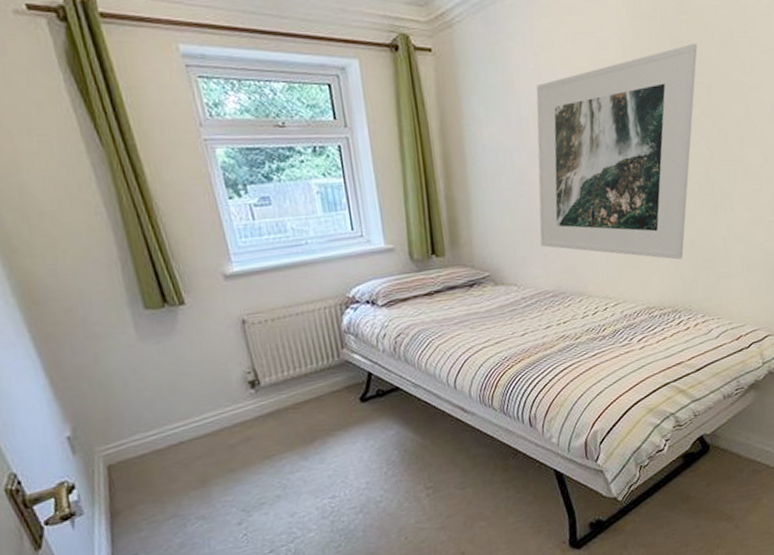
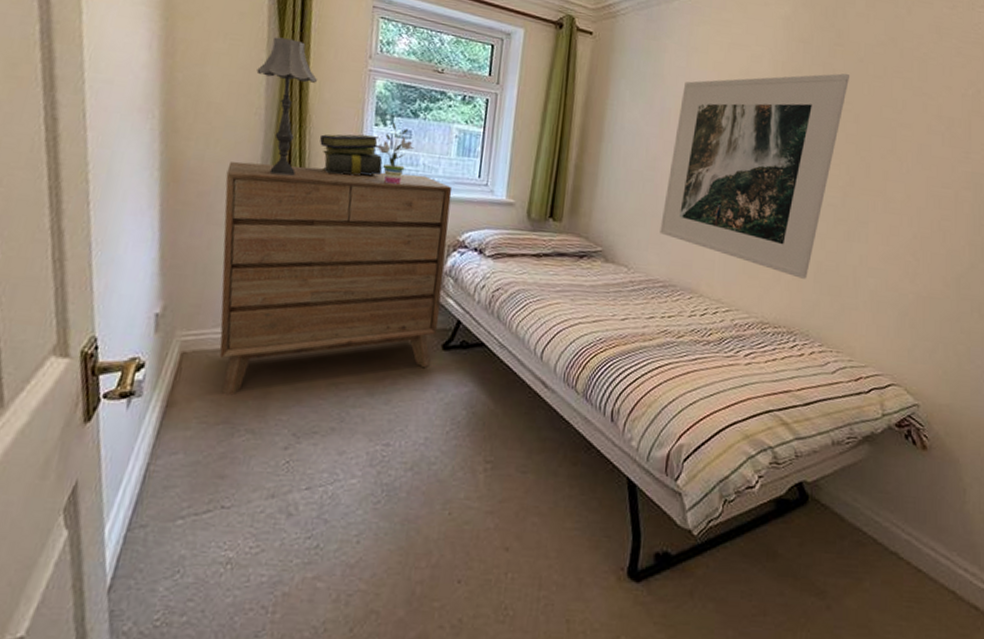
table lamp: none [79,121,161,274] -> present [256,37,317,177]
dresser: none [86,240,353,494] -> present [219,161,453,396]
stack of books: none [174,210,252,260] -> present [319,134,383,176]
potted plant: none [237,192,277,256] -> present [375,123,414,184]

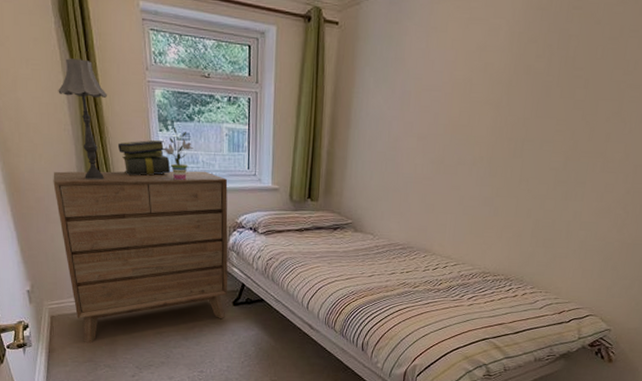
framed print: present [660,73,850,279] -> none [400,38,585,235]

